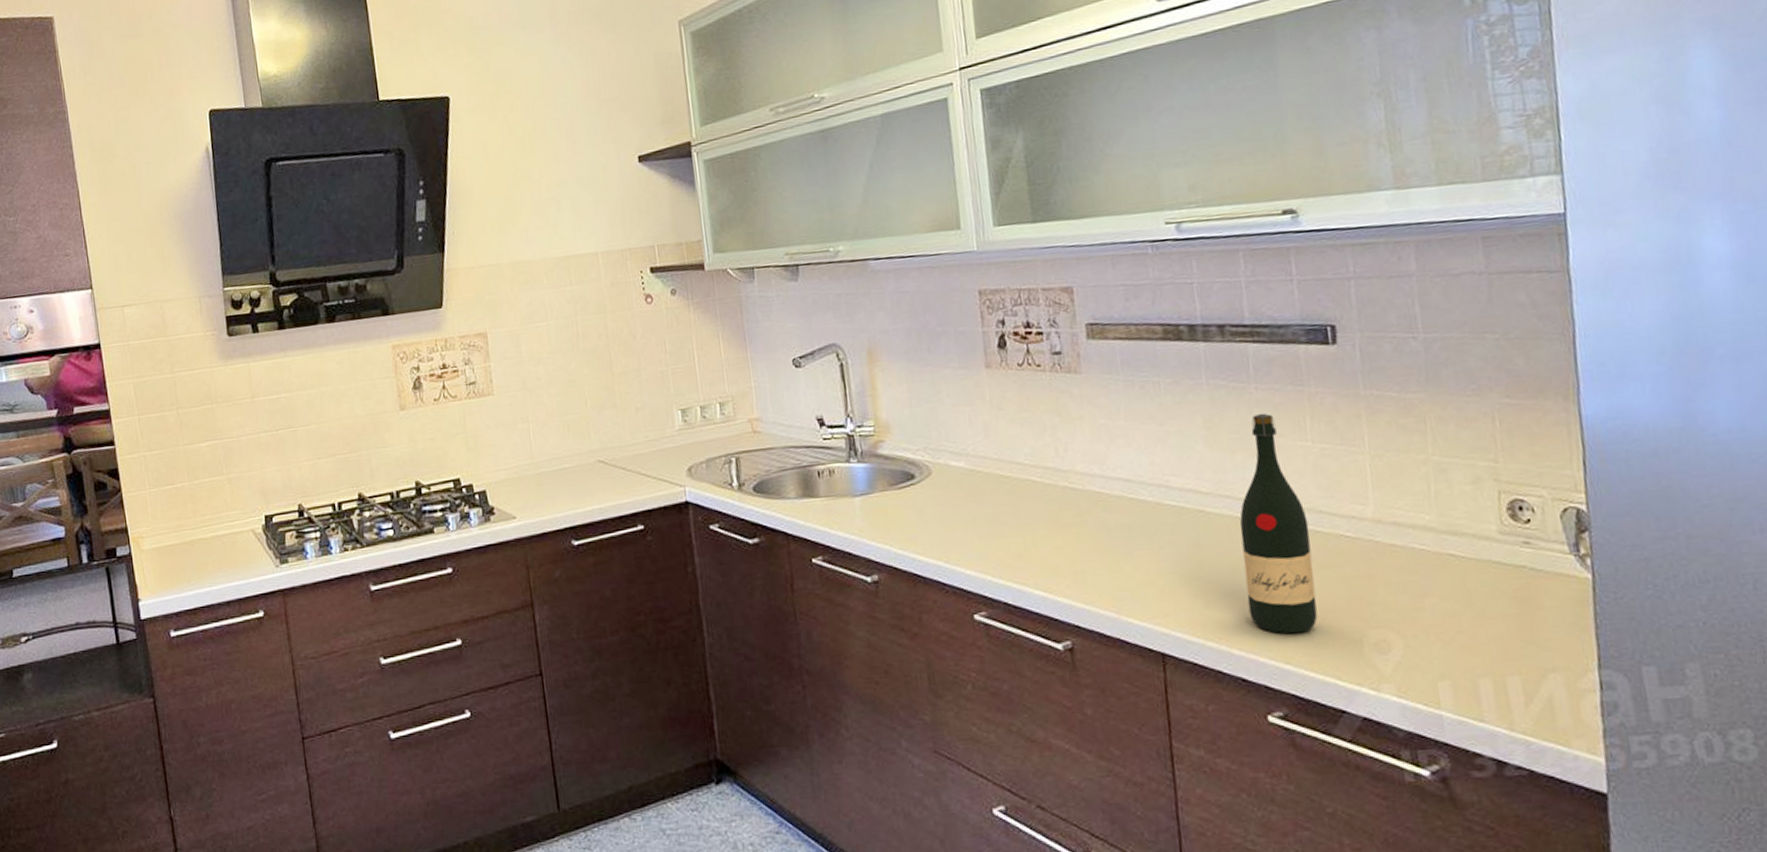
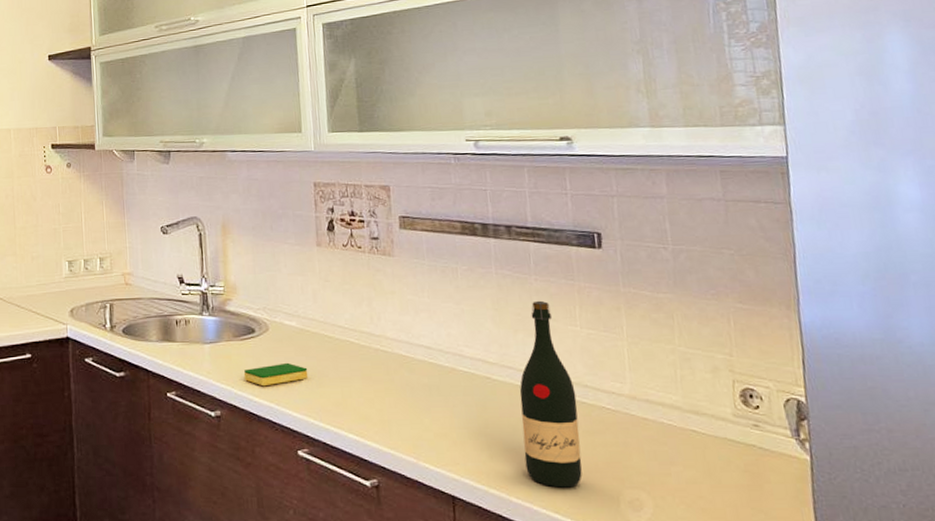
dish sponge: none [903,511,983,542] -> present [243,362,309,387]

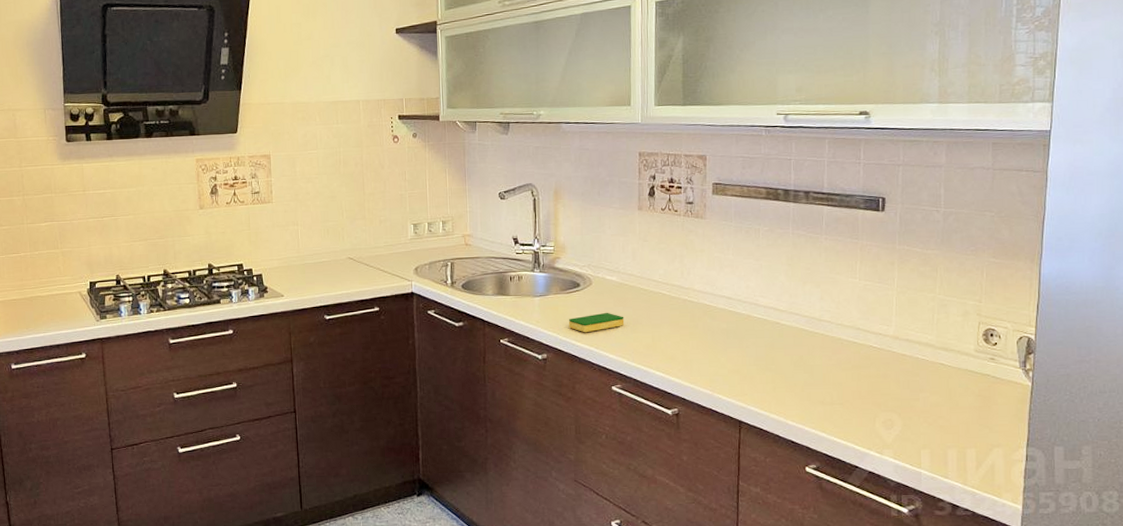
wine bottle: present [519,300,582,488] -> none [802,256,850,412]

